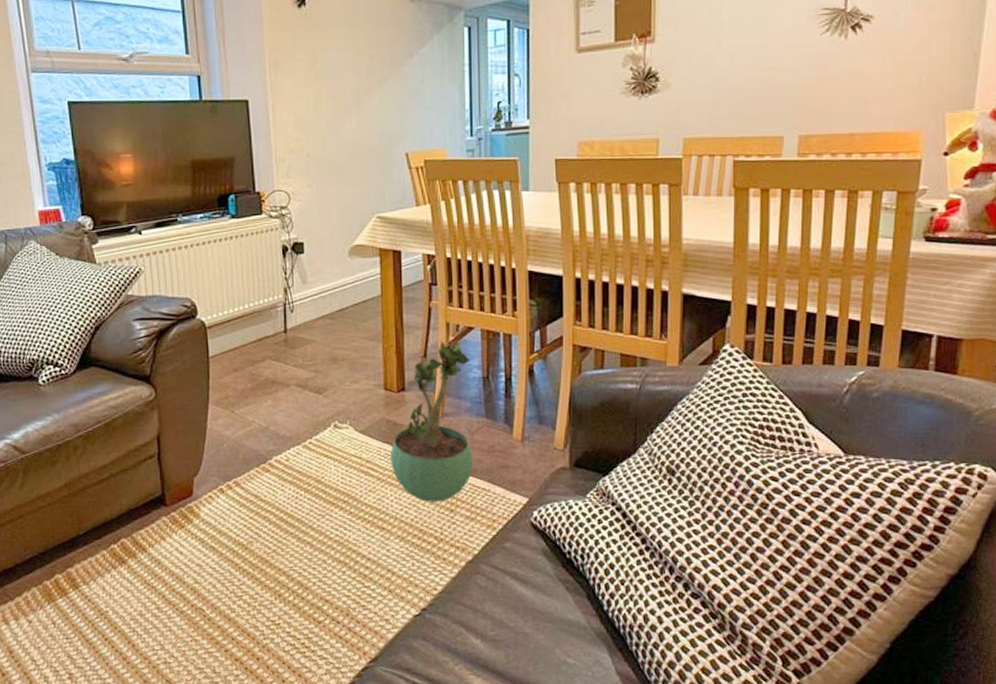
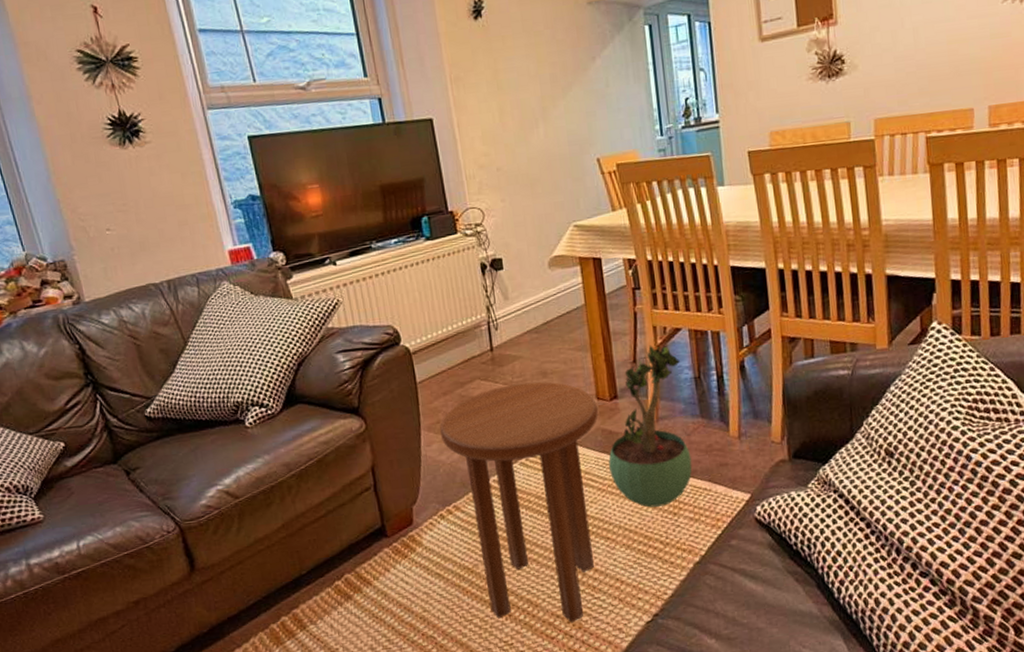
side table: none [228,367,384,609] -> present [440,381,598,623]

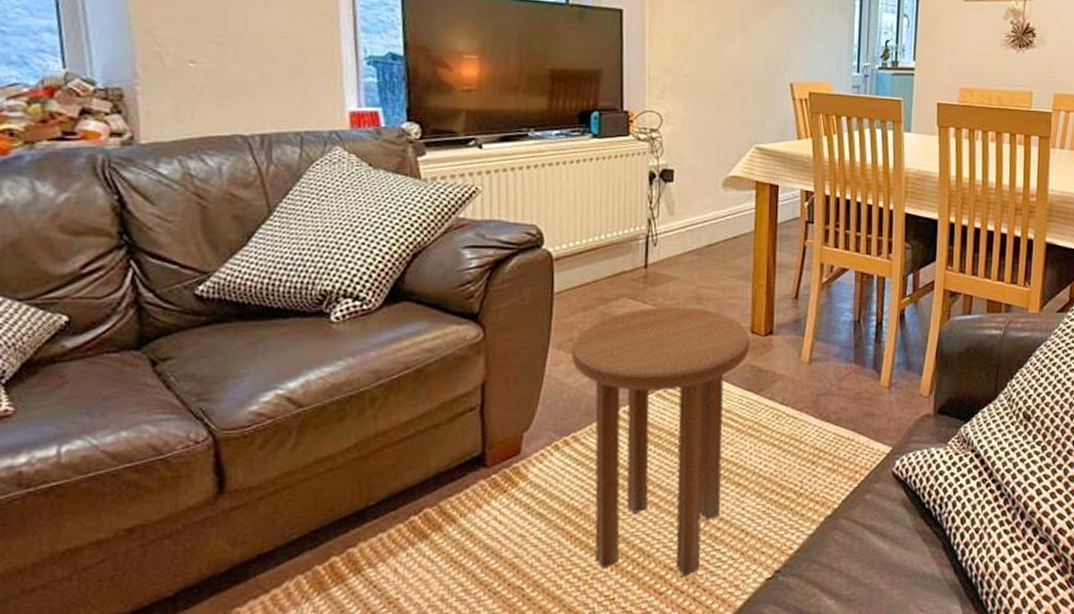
potted plant: present [608,345,692,508] -> none [753,282,843,454]

